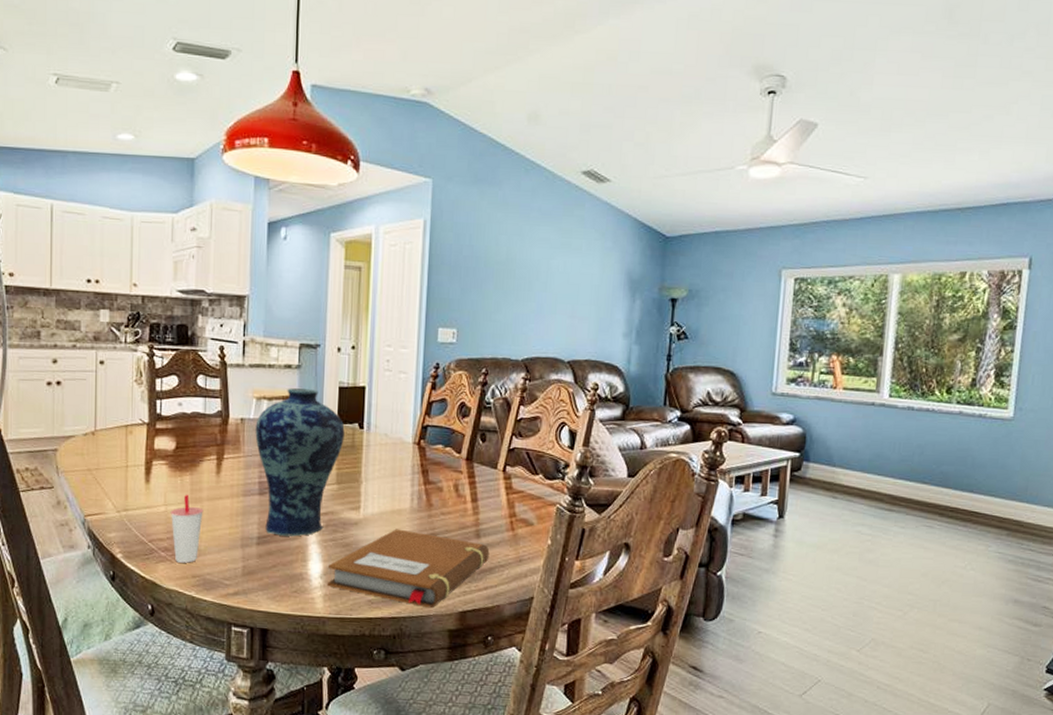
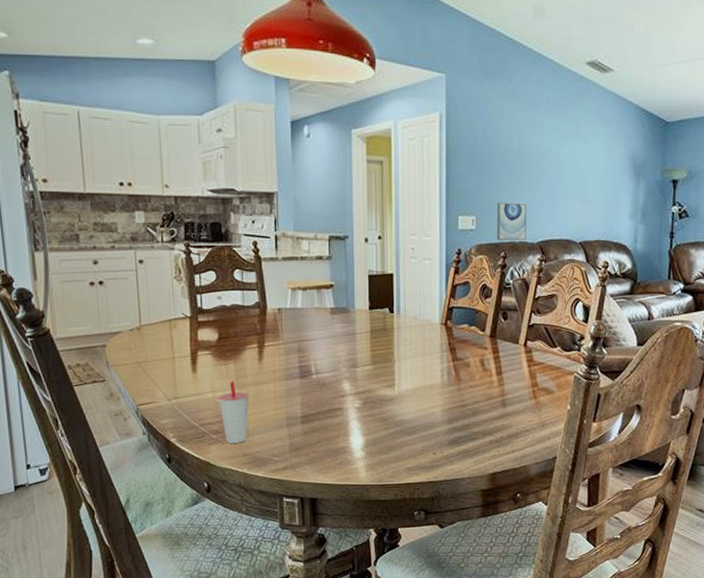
vase: present [255,388,345,537] -> none [292,278,376,415]
notebook: present [327,529,490,609] -> none [368,402,515,472]
wall art: none [479,315,513,357] -> present [497,202,527,240]

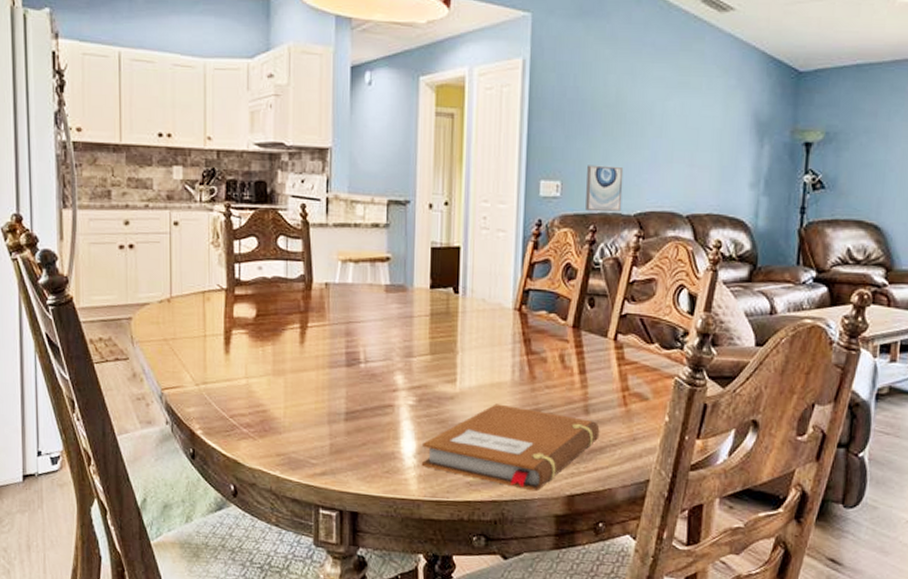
cup: present [217,381,249,443] -> none [251,366,287,440]
notebook: none [368,402,515,472] -> present [421,403,600,492]

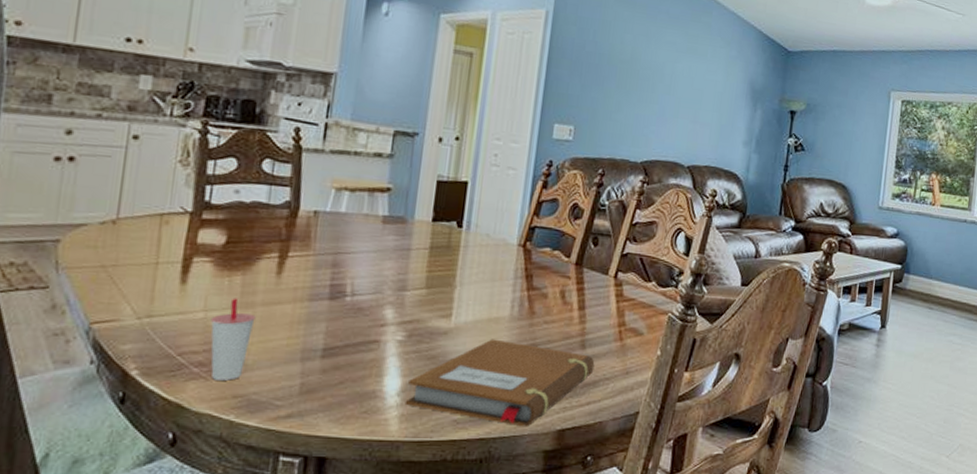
cup: none [251,366,287,440] -> present [210,298,256,381]
wall art: present [585,165,624,212] -> none [596,113,634,158]

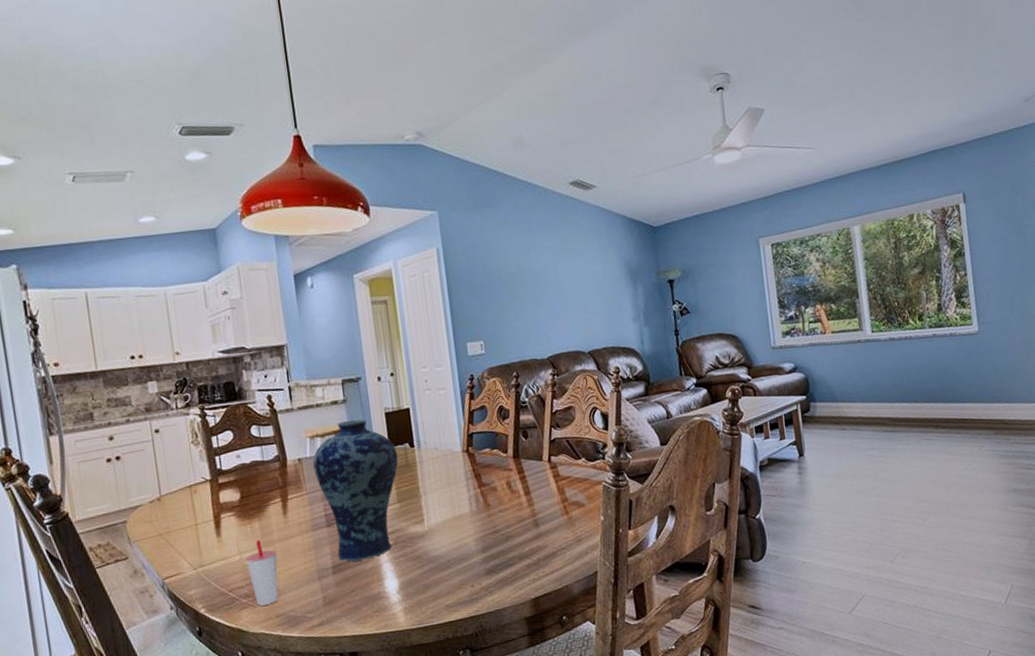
vase: none [330,179,441,349] -> present [313,419,399,563]
notebook: present [405,339,595,427] -> none [403,531,551,602]

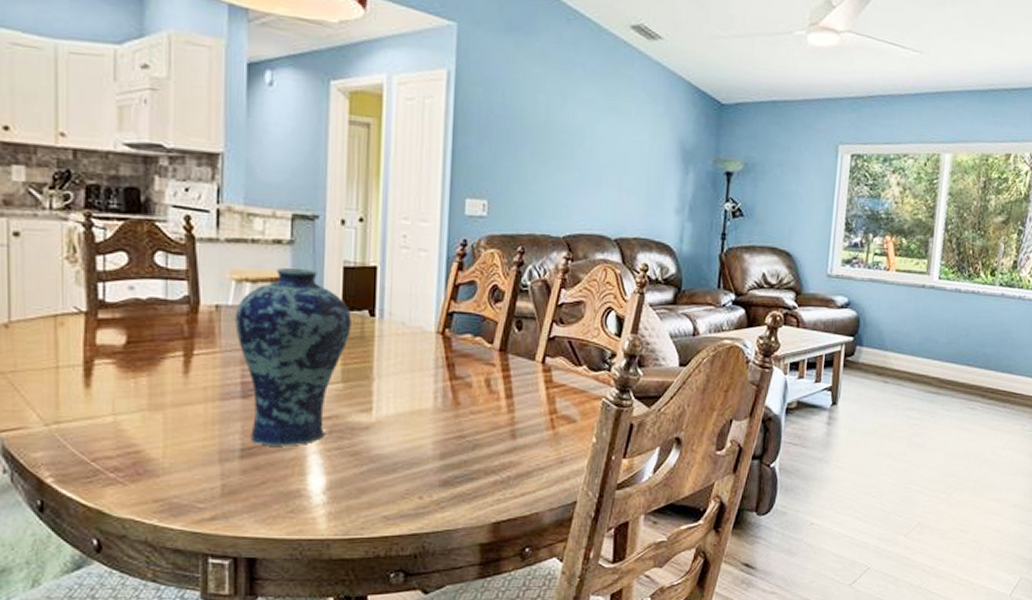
cup: present [245,539,278,606] -> none [120,400,167,485]

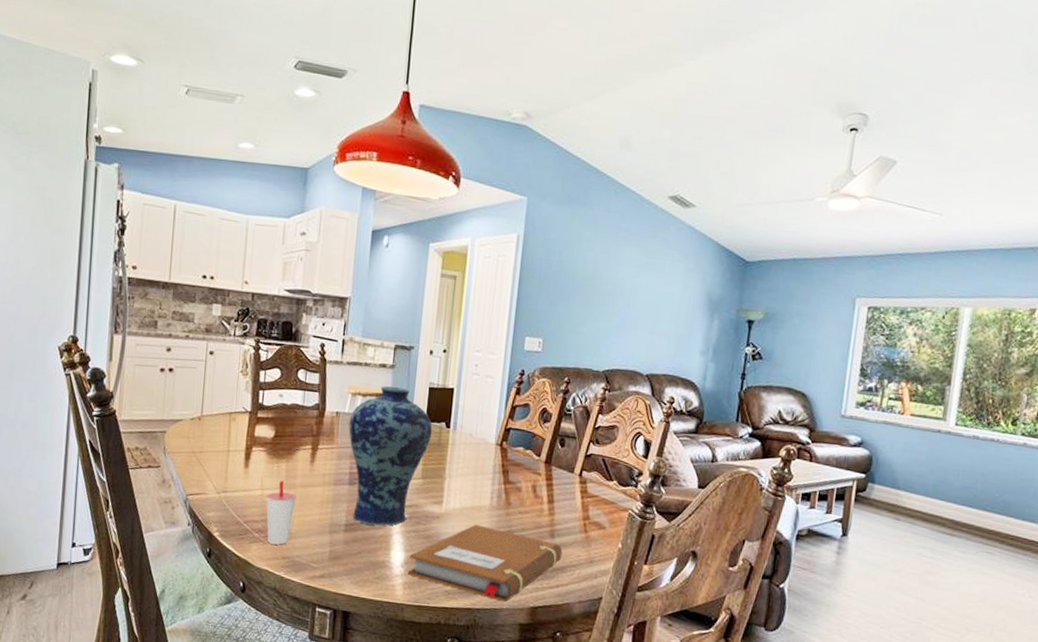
cup: none [120,400,167,485] -> present [265,480,297,545]
notebook: none [331,432,527,521] -> present [407,524,563,602]

